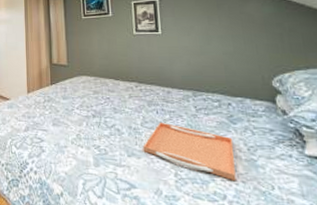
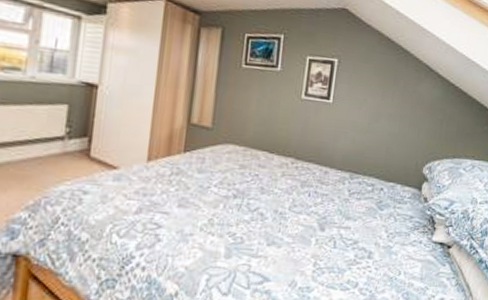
serving tray: present [143,122,236,181] -> none [285,206,377,268]

